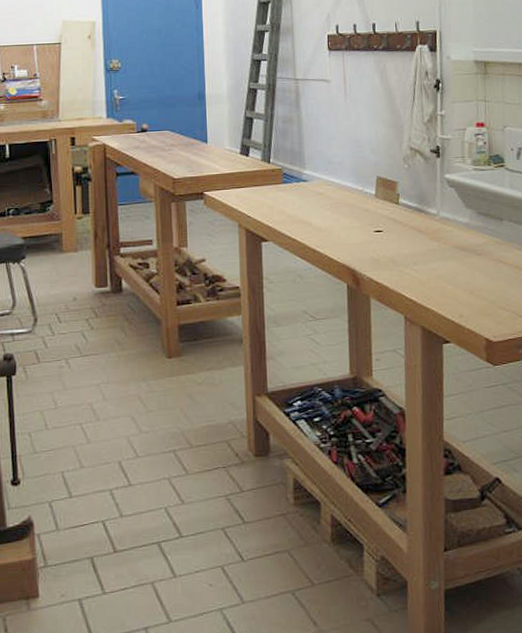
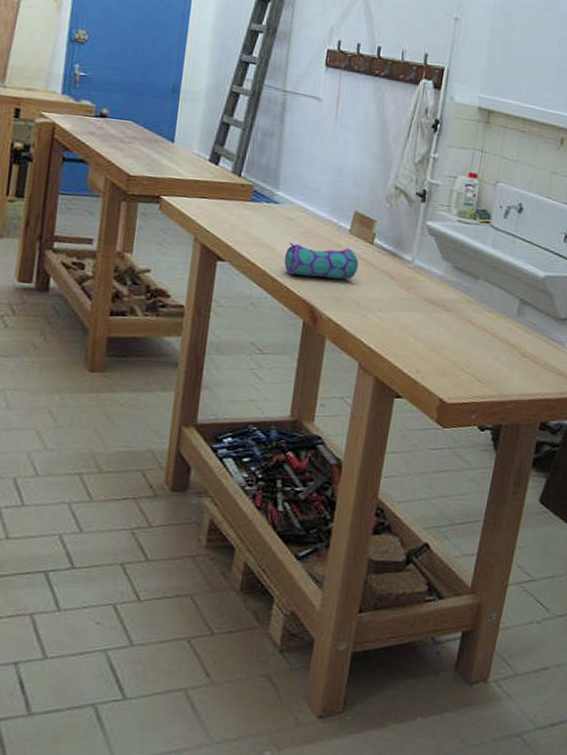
pencil case: none [320,211,389,244] -> present [284,242,359,280]

